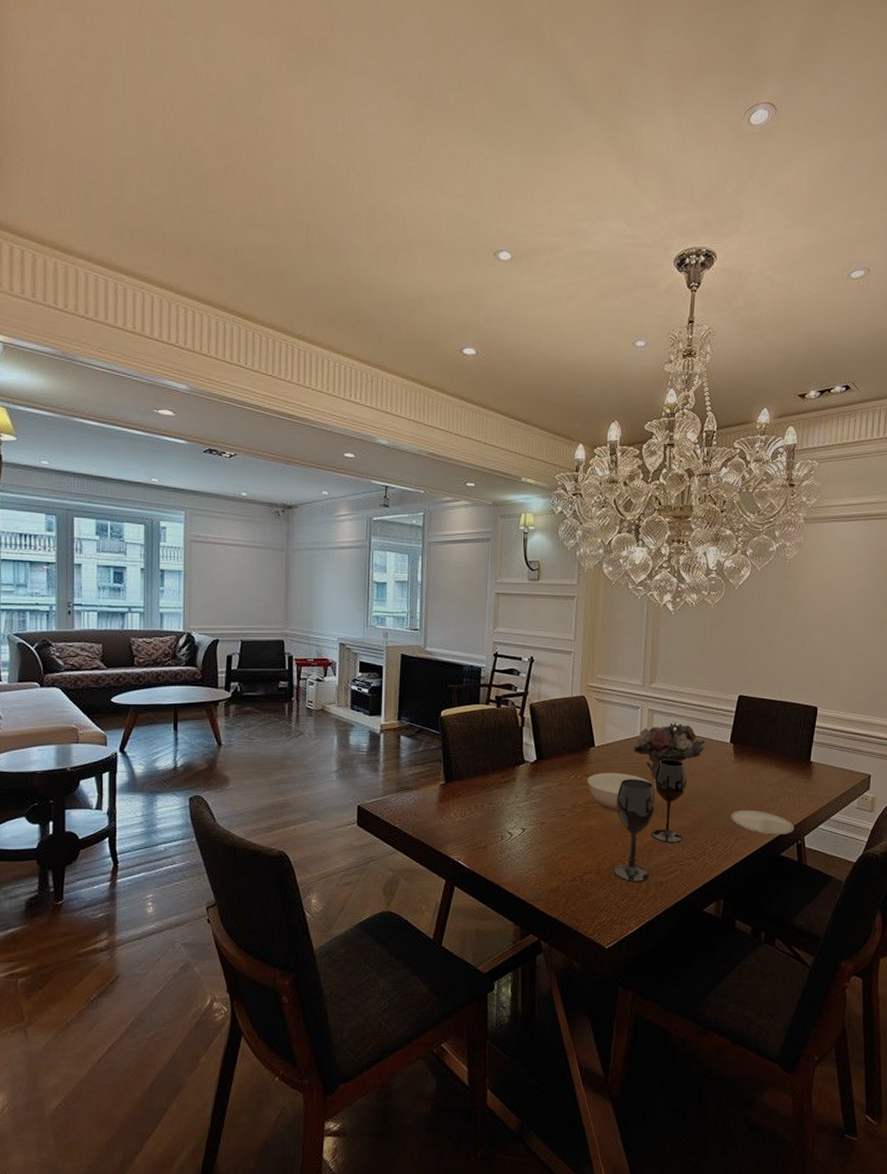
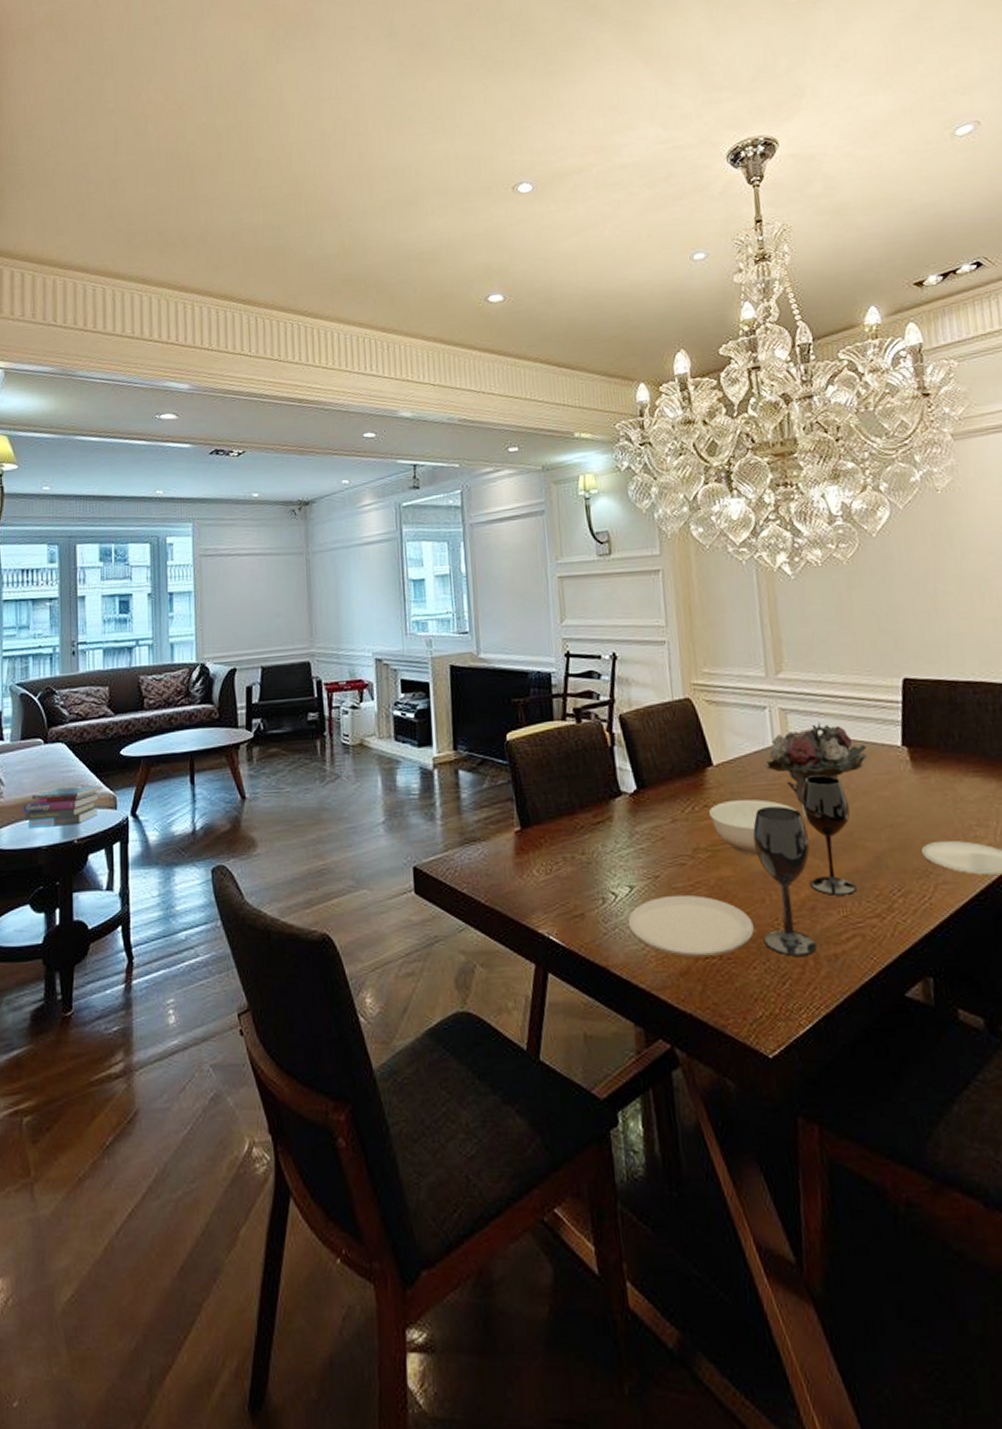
books: none [20,725,94,757] -> present [23,785,102,830]
plate: none [518,836,608,881] -> present [627,894,754,958]

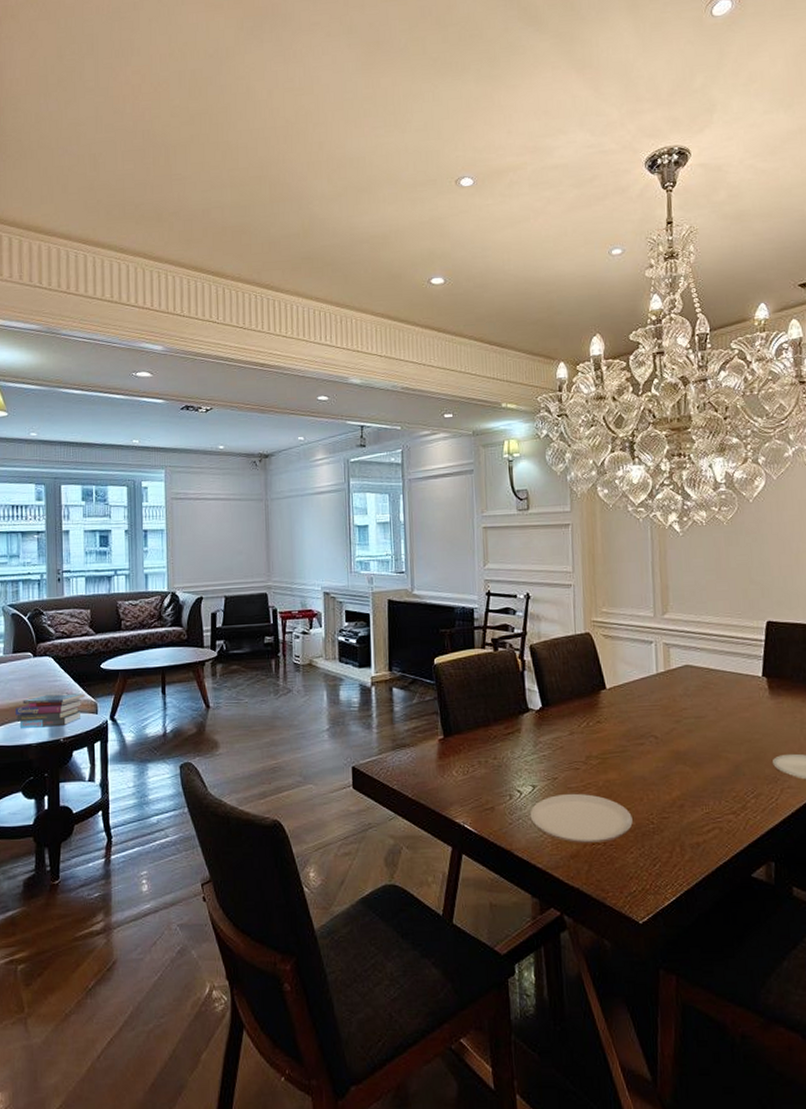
bowl: present [709,799,796,856] -> none [601,717,673,763]
wine glass: present [752,805,818,956] -> none [635,723,684,843]
flower arrangement: present [763,722,868,804] -> none [648,655,734,722]
wineglass: present [801,775,857,895] -> none [677,699,718,796]

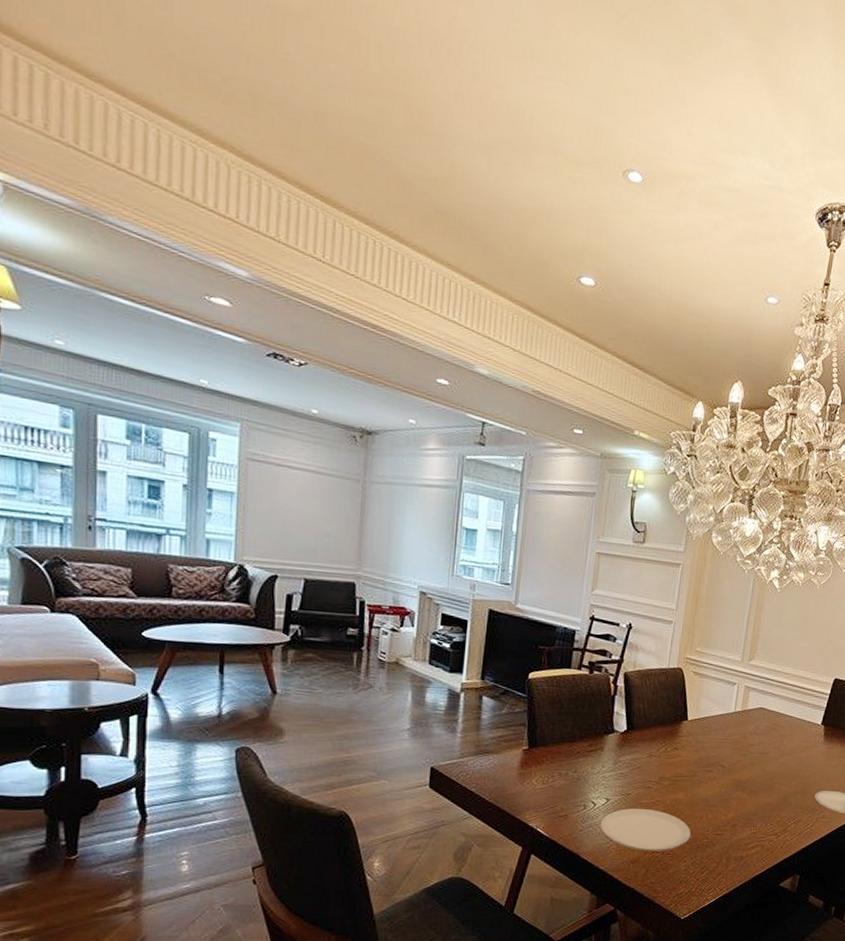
books: present [15,693,85,729] -> none [23,657,120,694]

